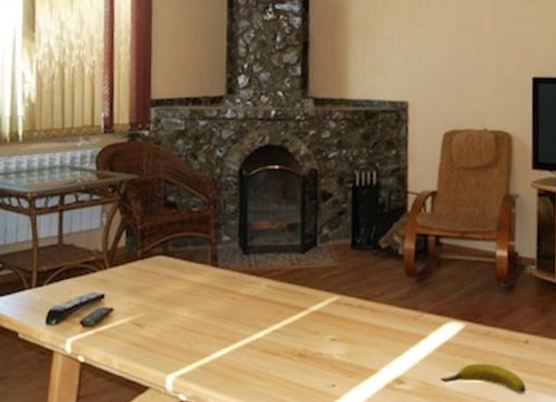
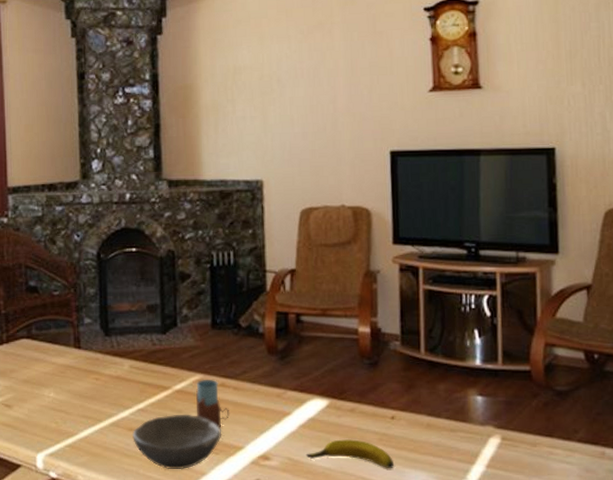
bowl: none [265,335,358,393] -> present [131,414,222,470]
drinking glass: none [333,300,367,351] -> present [196,379,230,428]

